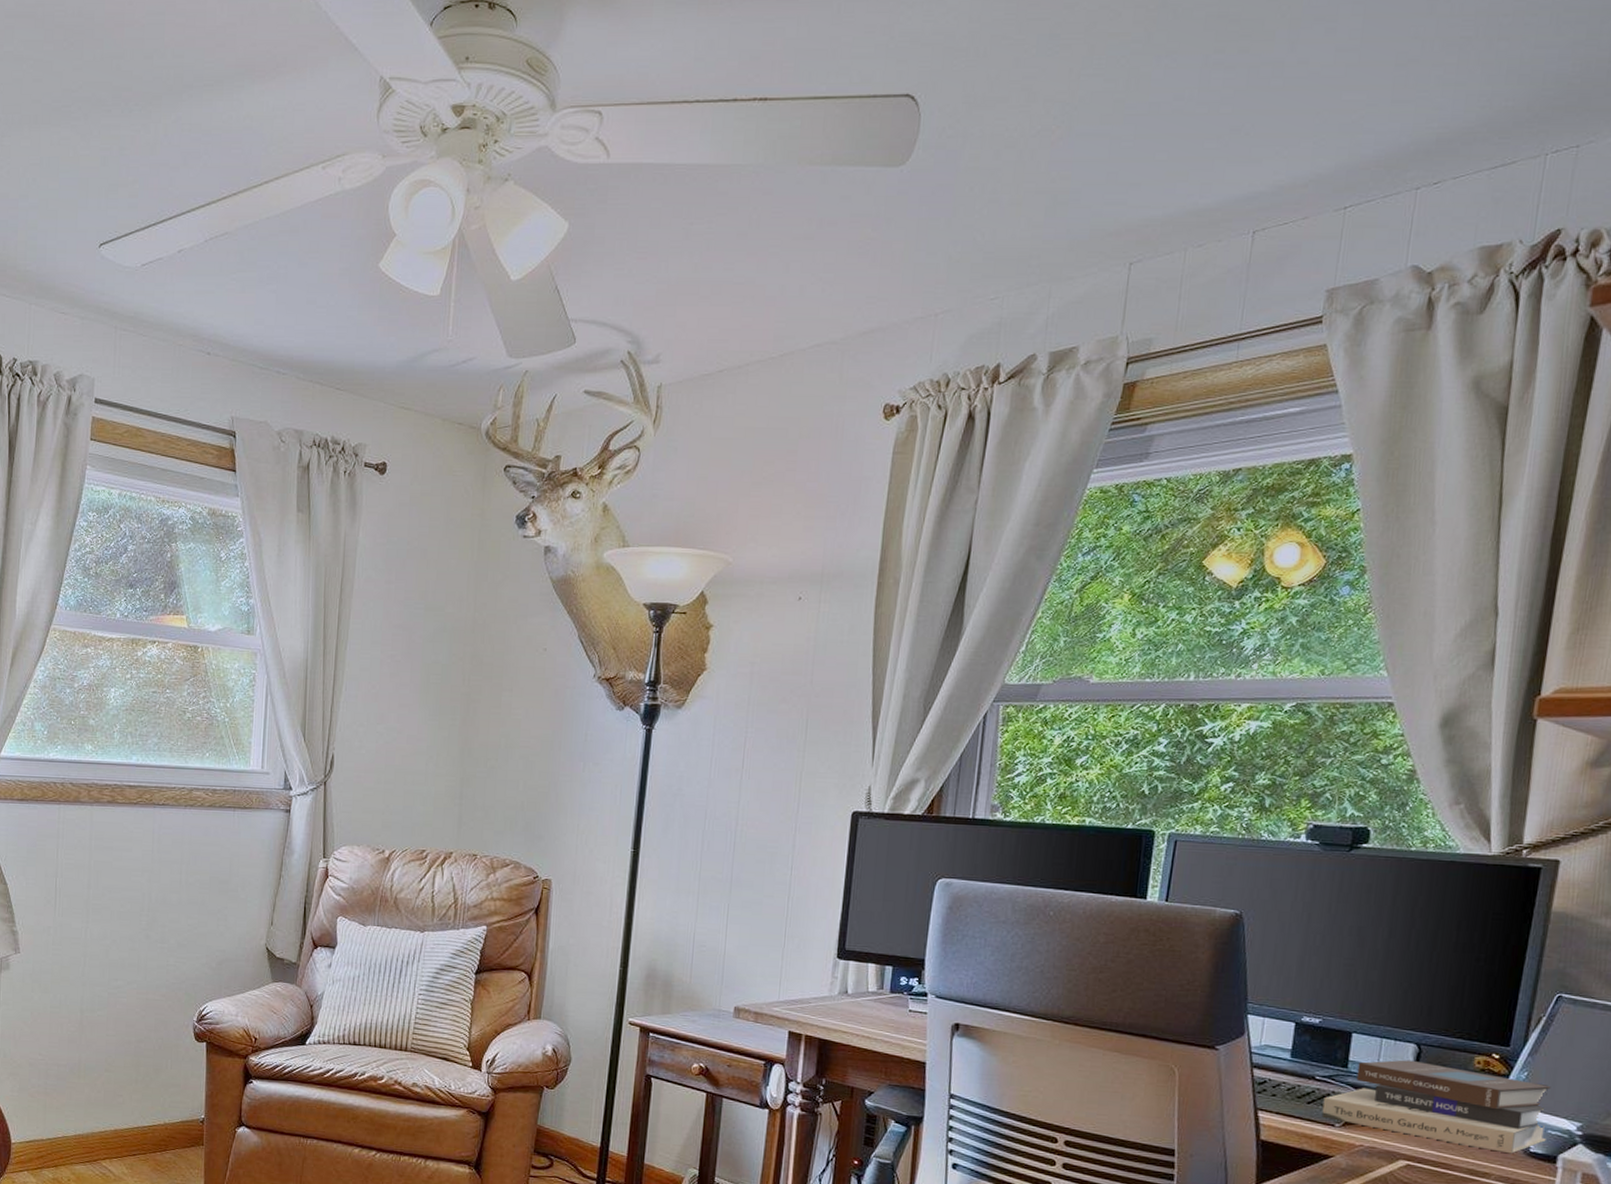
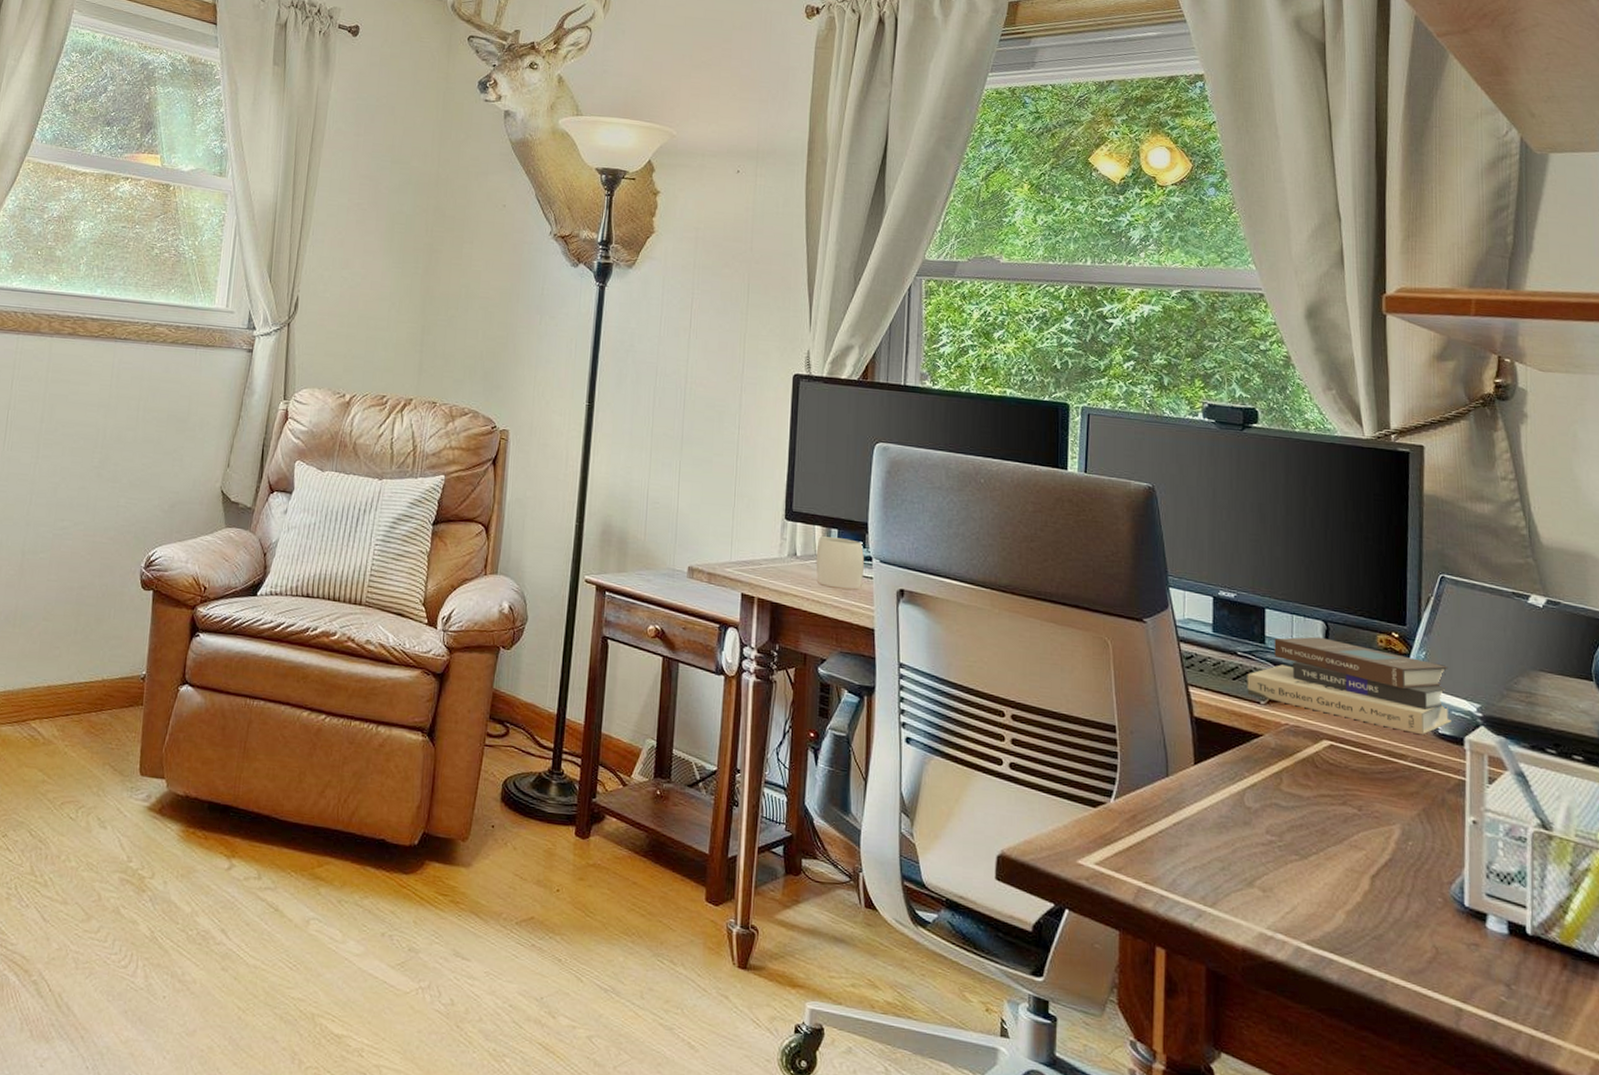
mug: none [867,974,920,1026] -> present [816,536,865,591]

